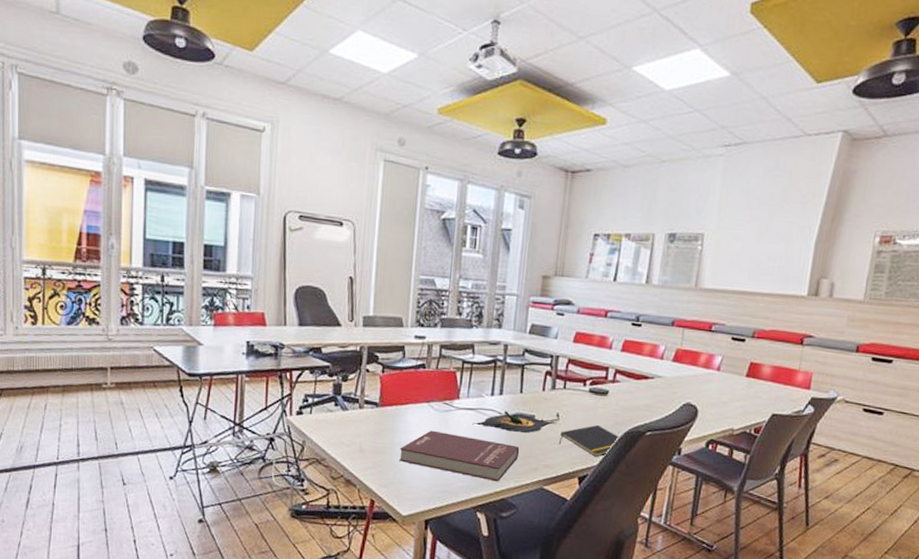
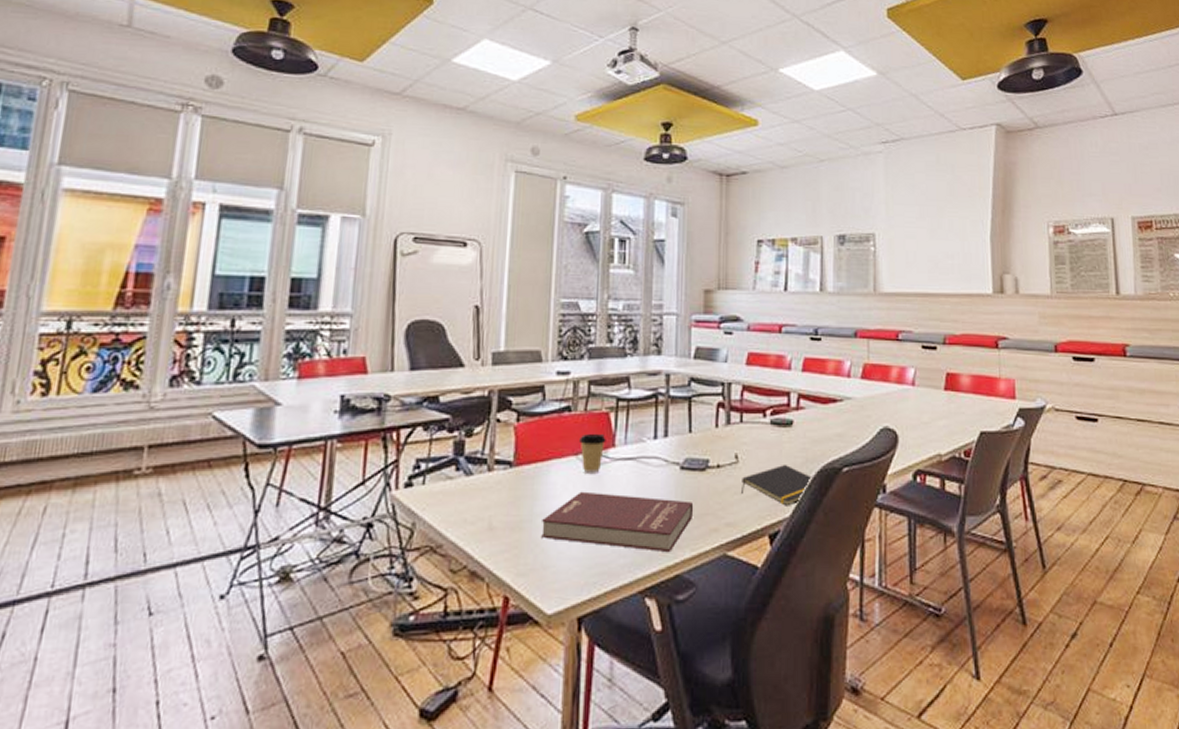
coffee cup: none [431,386,453,418] -> present [579,433,606,473]
tequila: present [474,411,557,434] -> none [634,457,736,484]

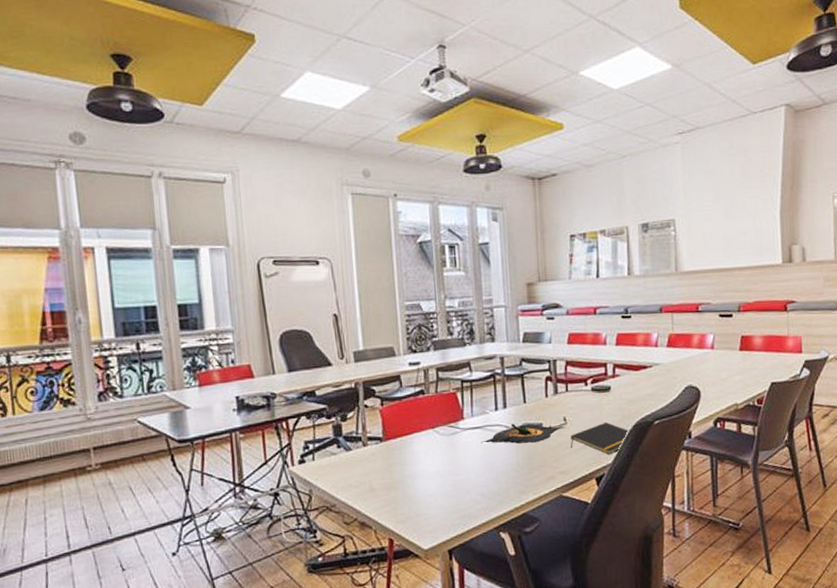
book: present [541,491,694,553] -> none [412,456,533,498]
coffee cup: present [579,433,606,473] -> none [434,409,456,442]
tequila: none [634,457,736,484] -> present [482,423,565,444]

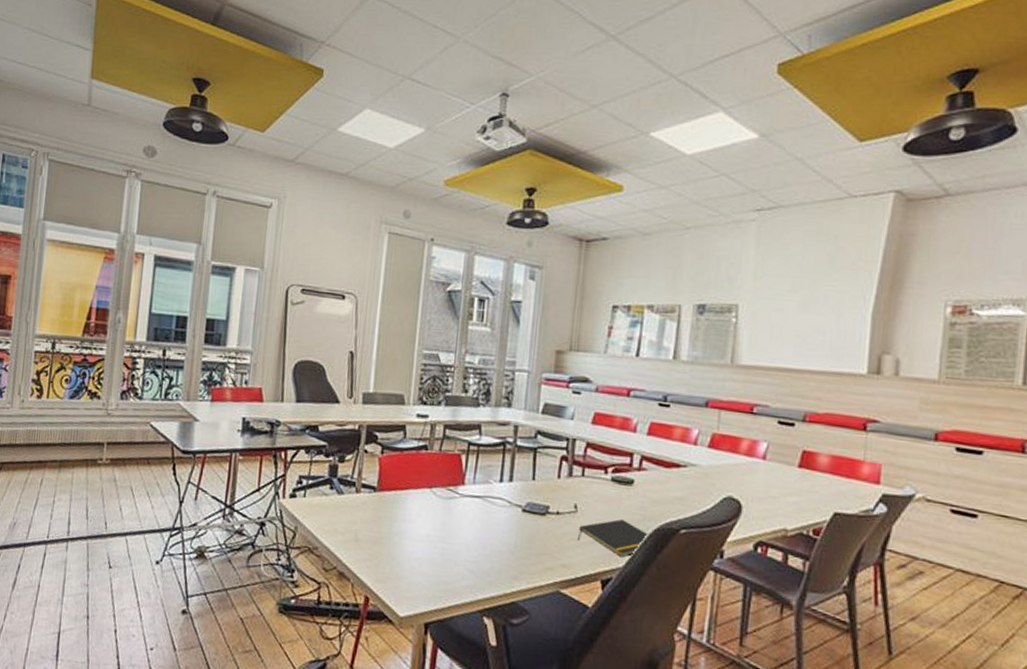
tequila: present [482,423,565,444] -> none [480,500,575,527]

